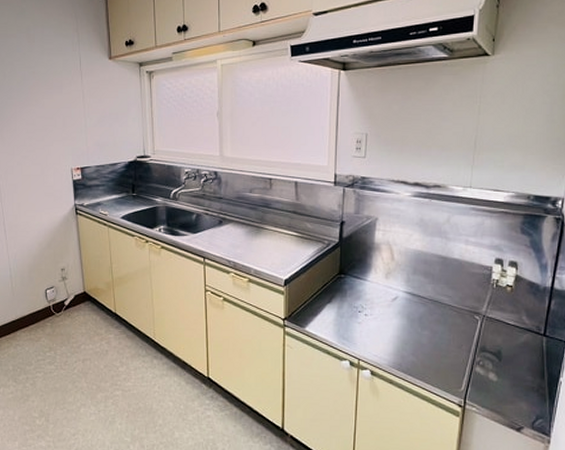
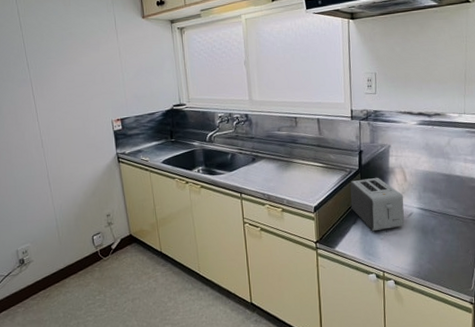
toaster: none [326,254,389,313] -> present [350,178,404,231]

